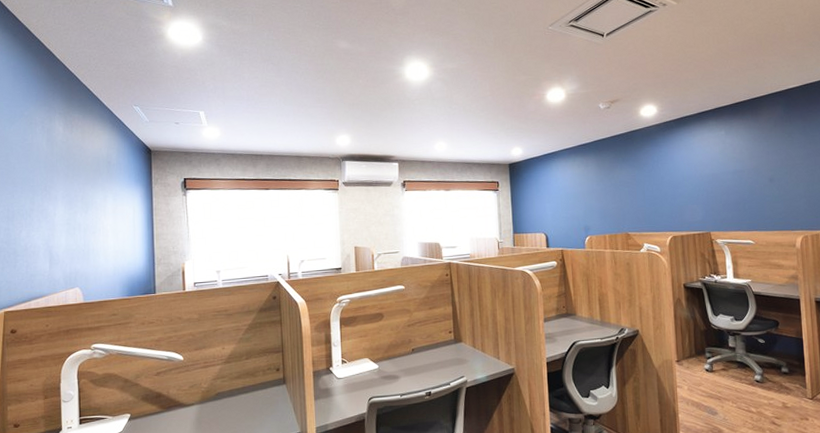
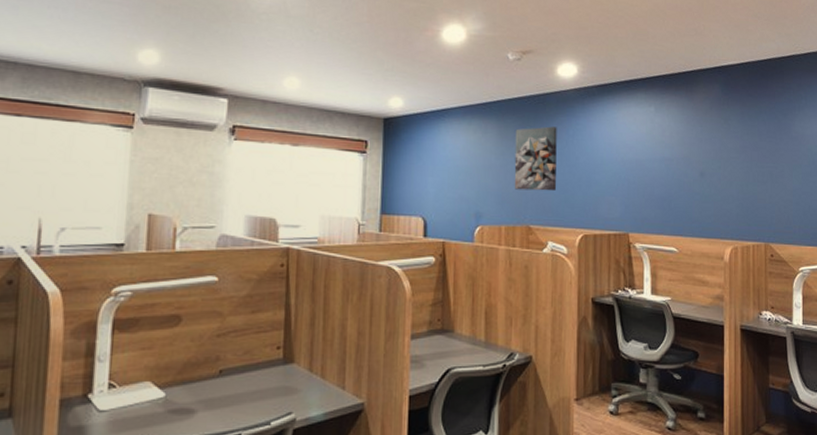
wall art: none [610,155,647,207] -> present [514,126,557,191]

